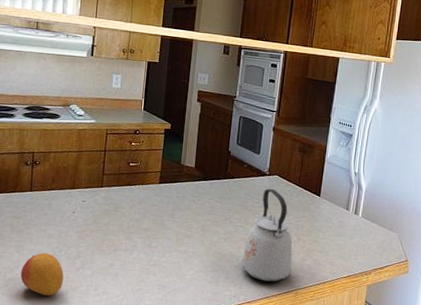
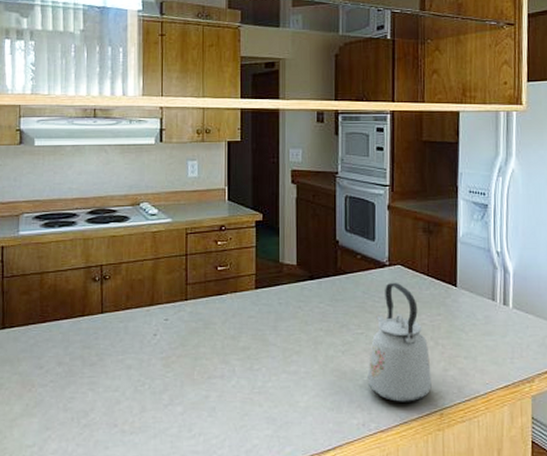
fruit: present [20,253,64,296] -> none [98,389,149,443]

